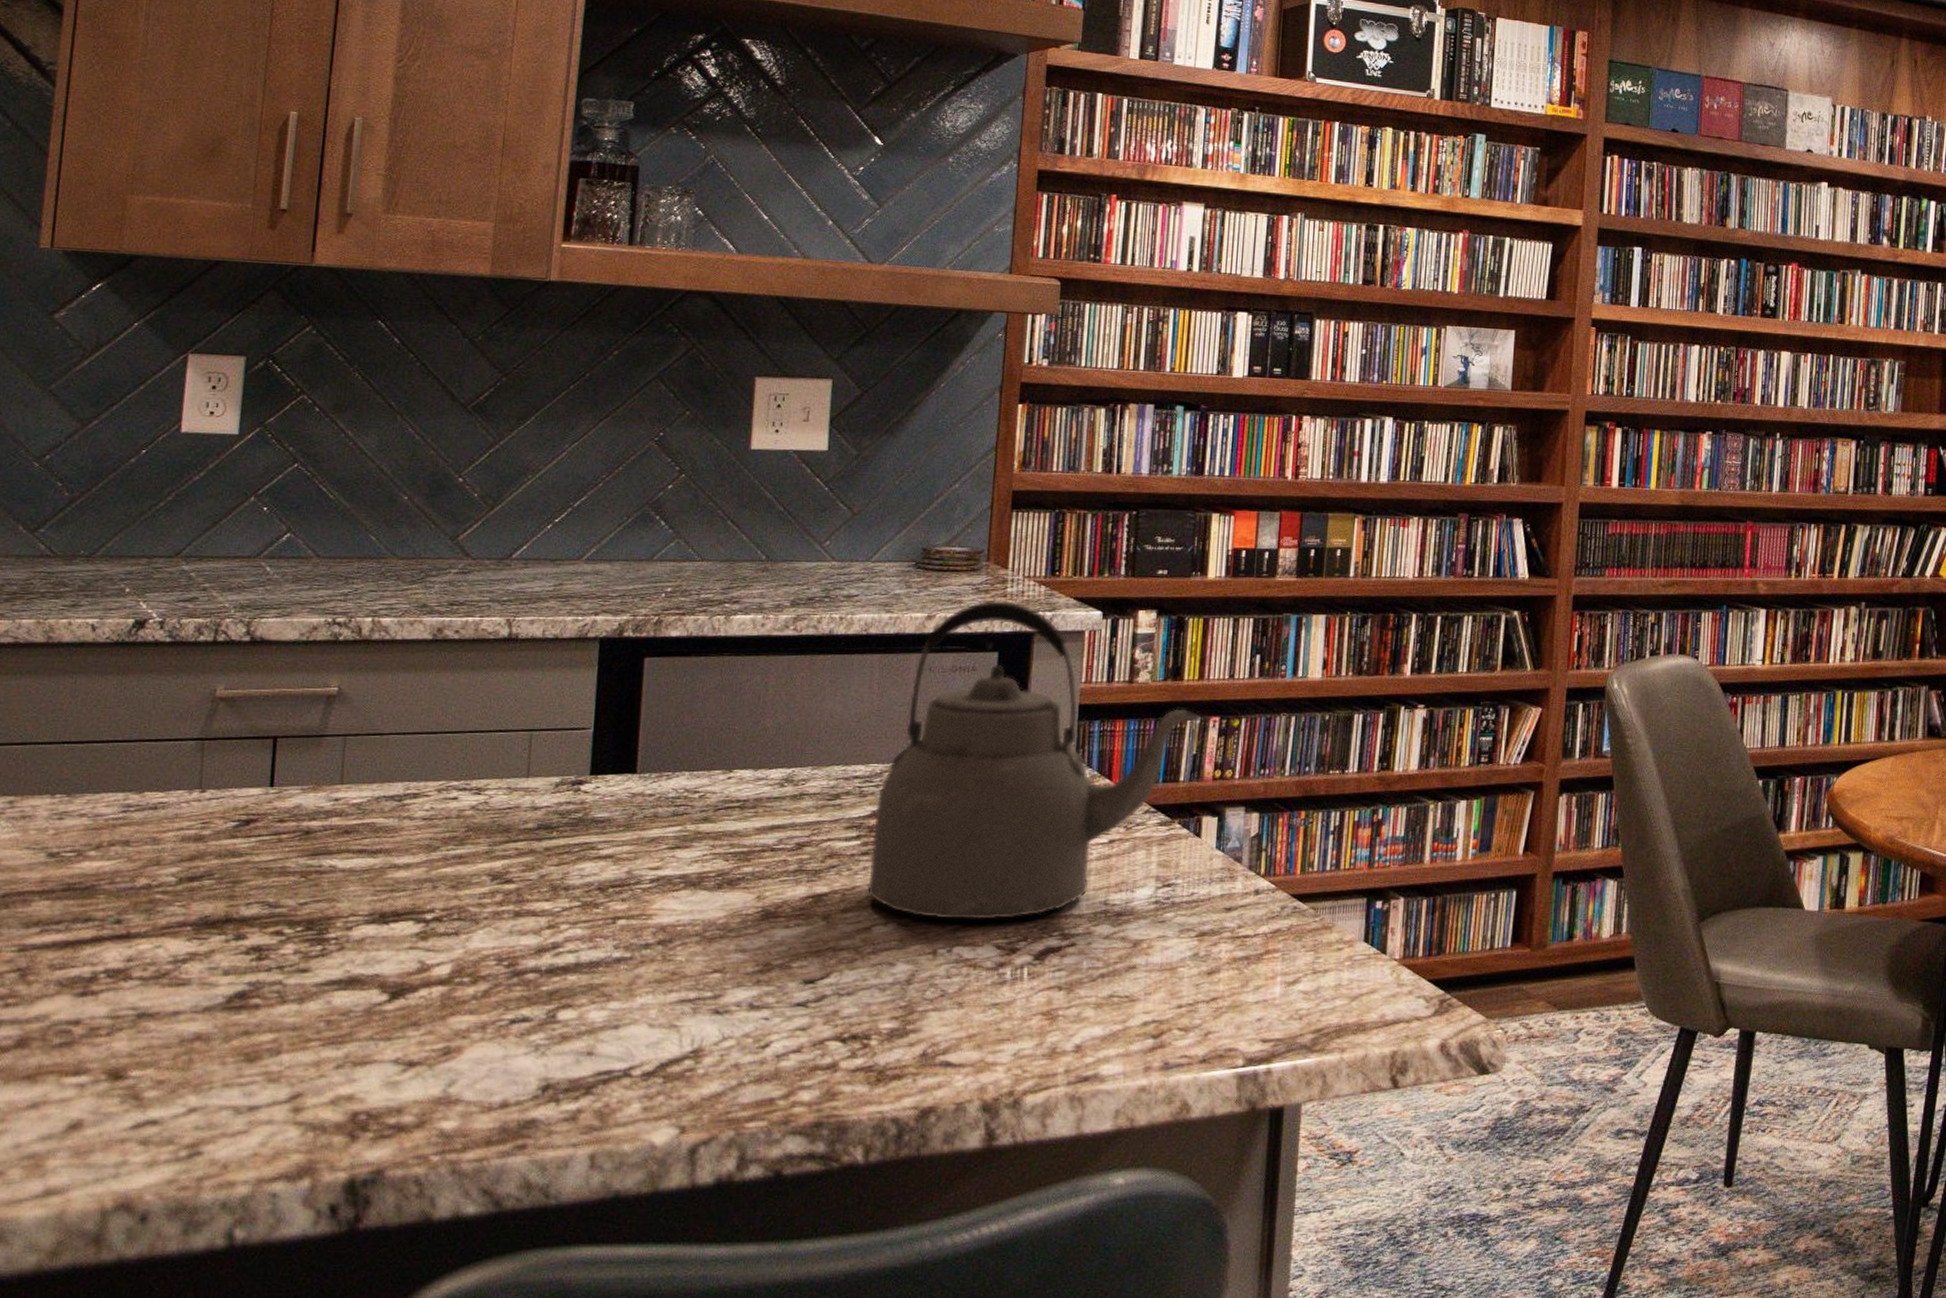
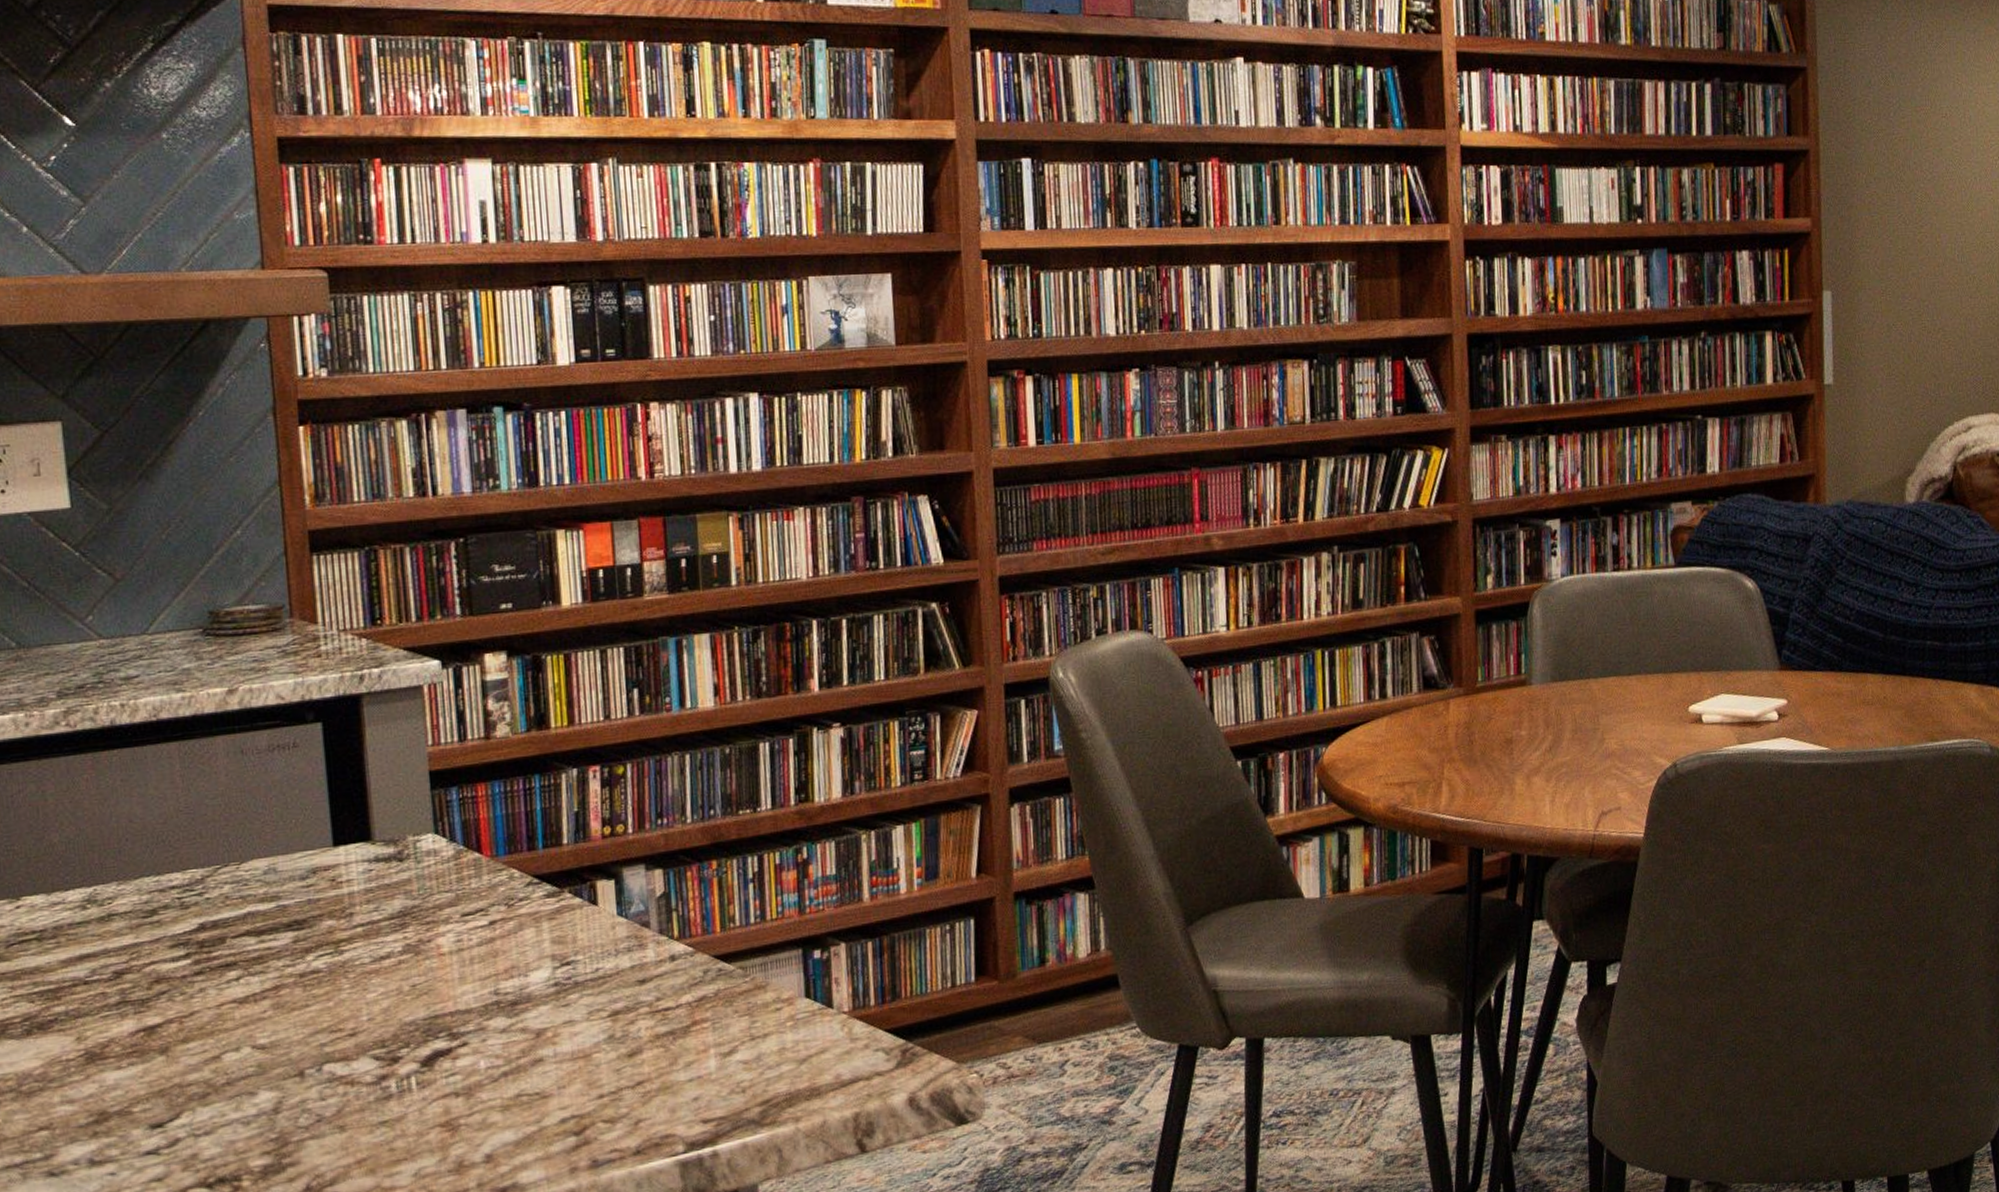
kettle: present [866,600,1201,920] -> none [202,661,578,1037]

